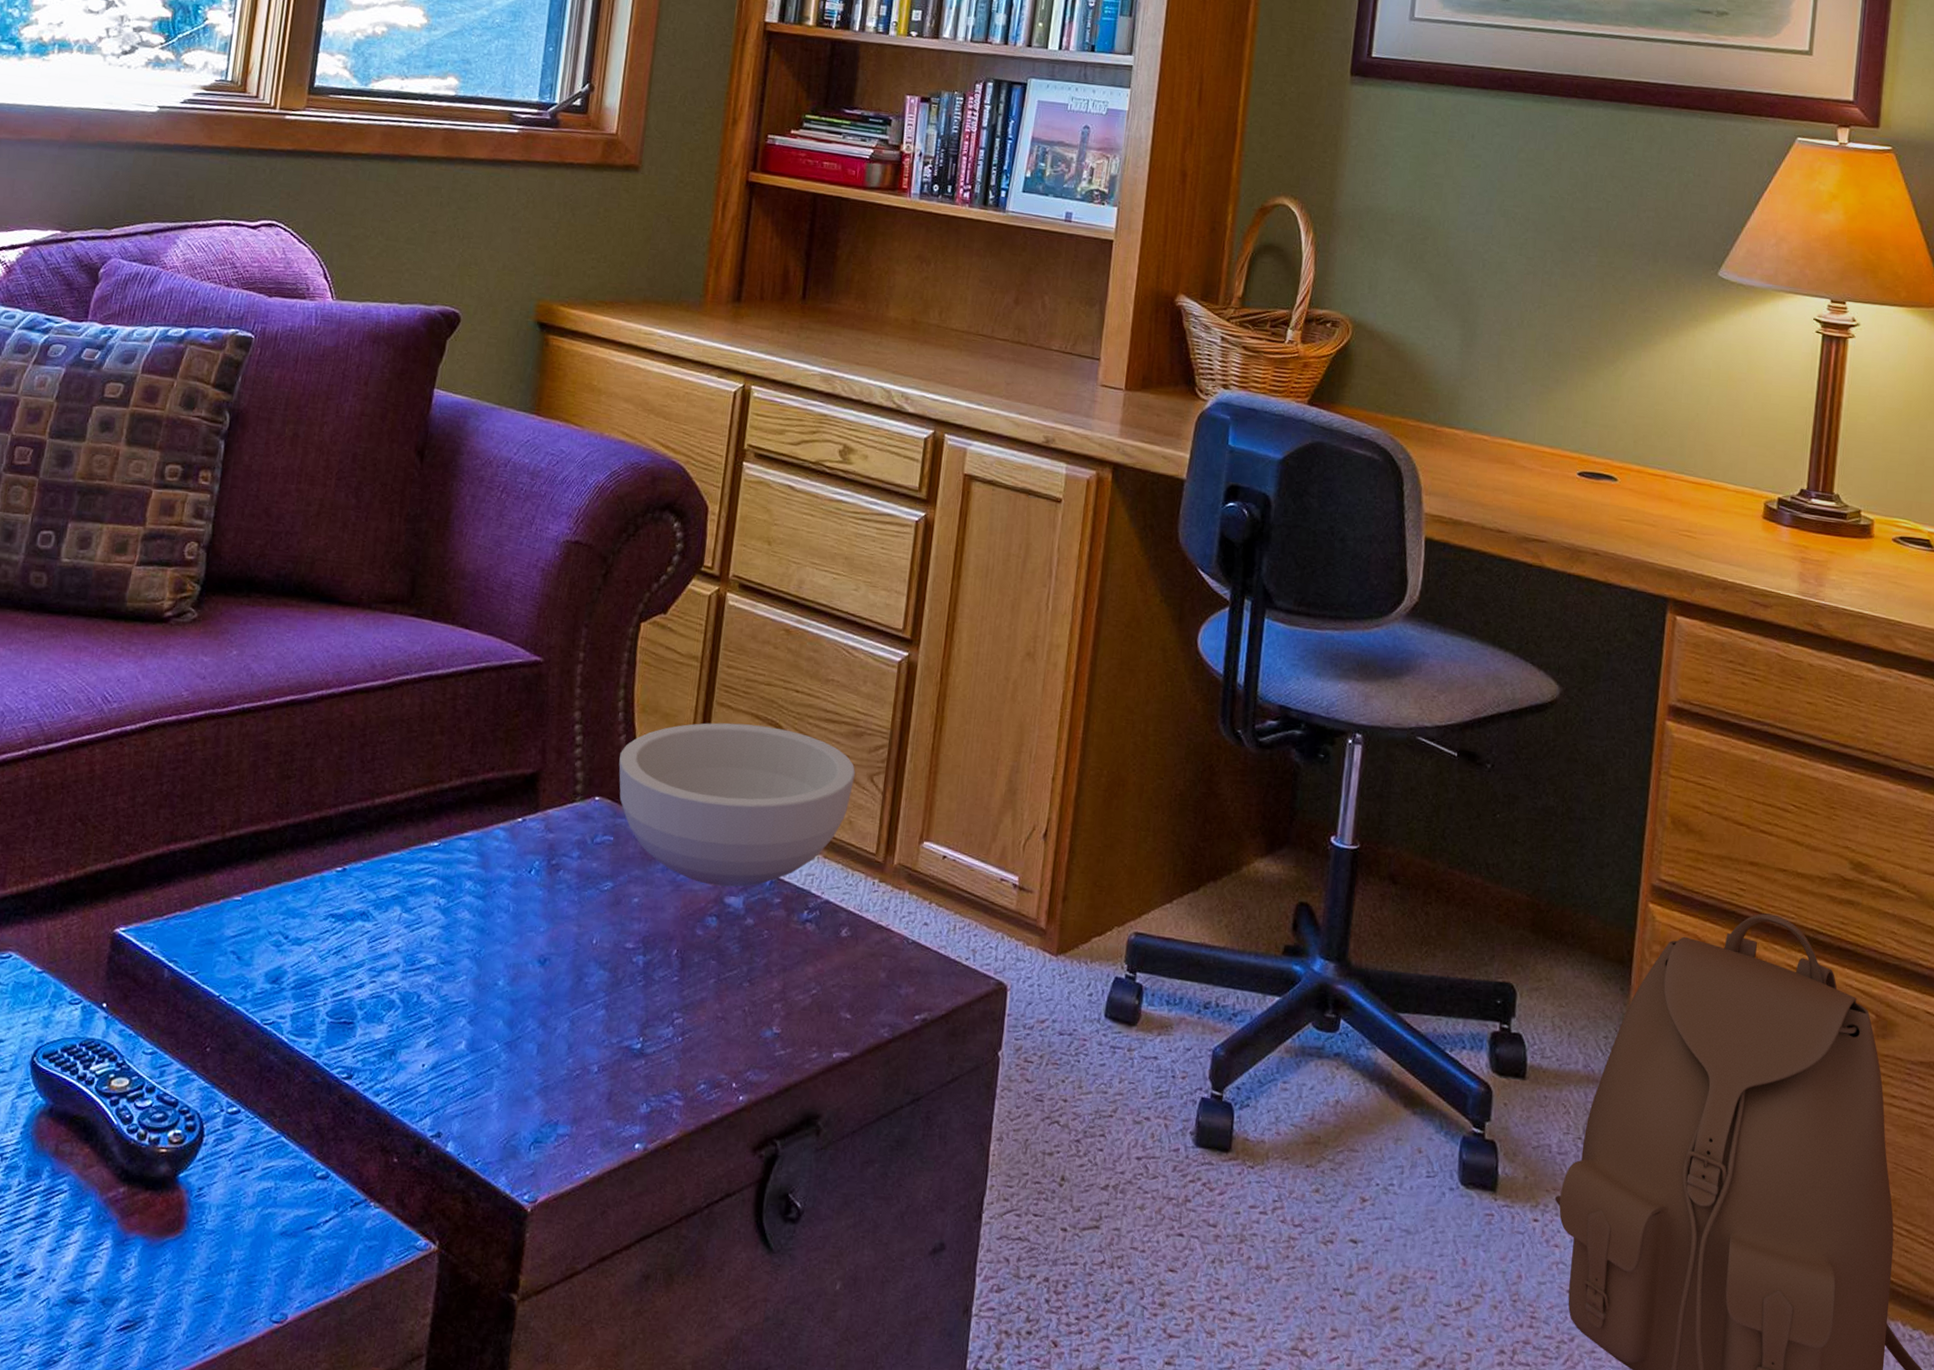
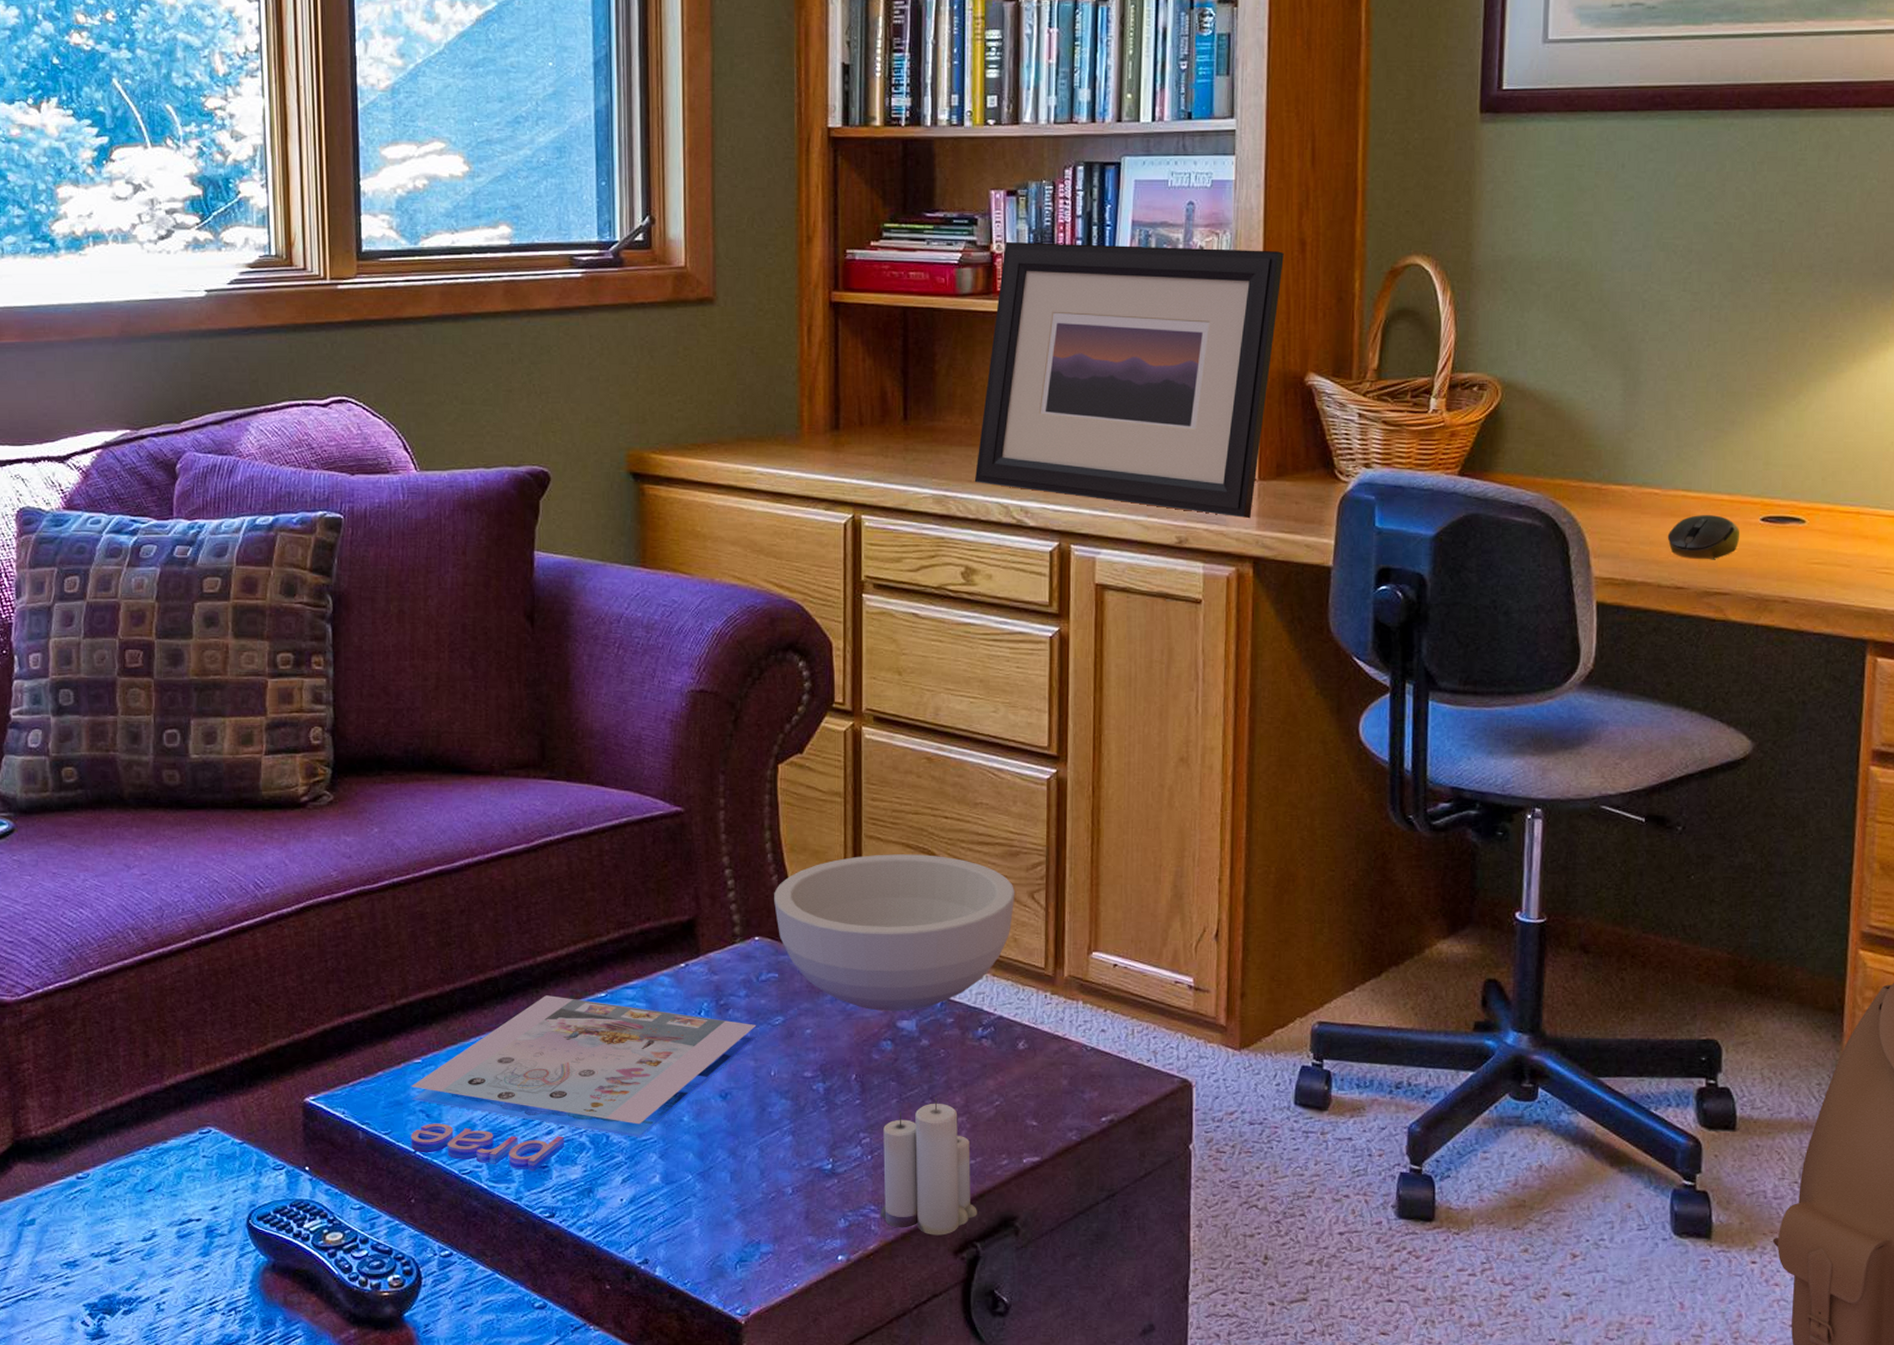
magazine: none [216,840,585,1027] -> present [411,995,757,1172]
candle: none [683,980,782,1130] -> present [880,1097,977,1236]
picture frame: none [861,143,1166,426] -> present [974,241,1284,519]
computer mouse: none [1493,464,1559,507] -> present [1667,515,1740,560]

